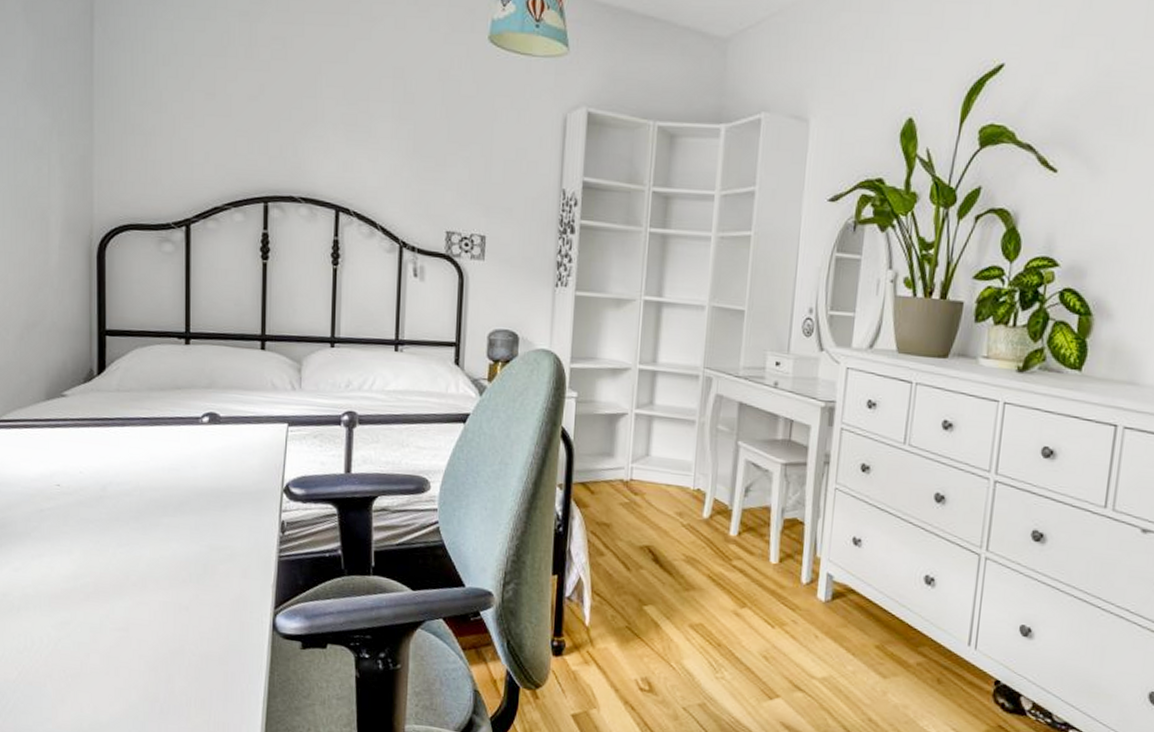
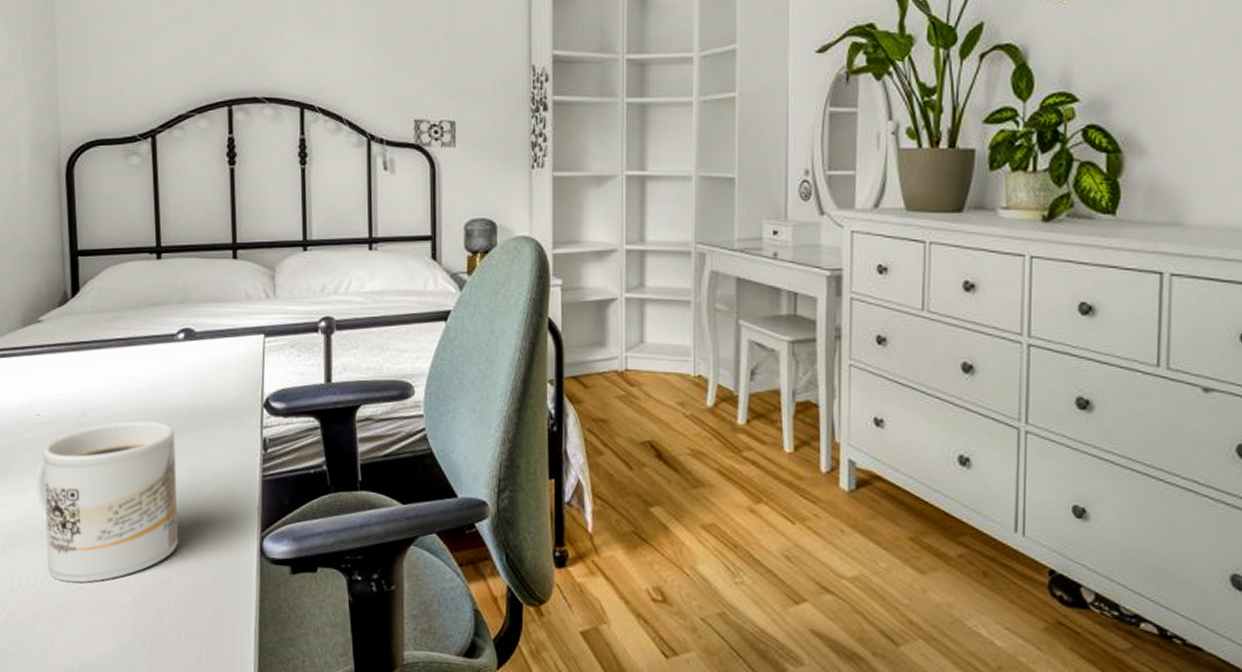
mug: none [53,497,195,647] -> present [35,421,178,583]

